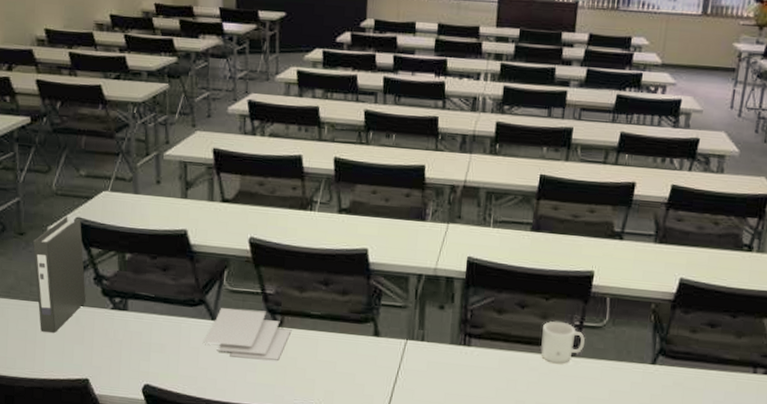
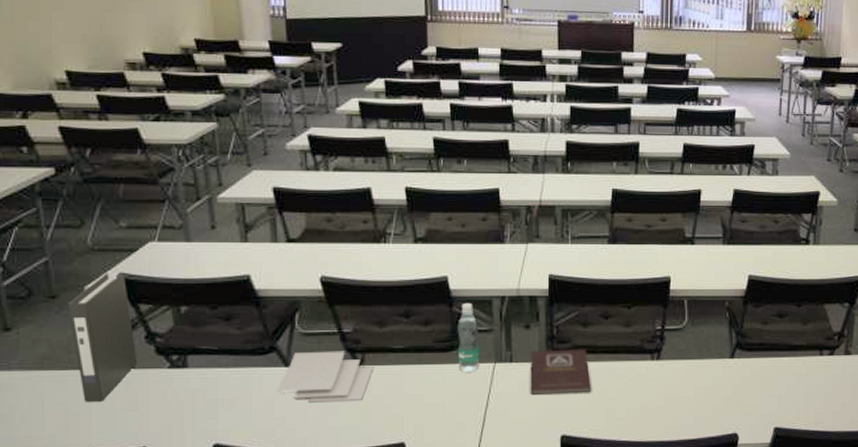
bottle: none [371,276,394,346] -> present [457,302,479,373]
book: none [440,332,502,382] -> present [530,348,591,395]
mug: present [540,321,586,363] -> none [626,327,668,369]

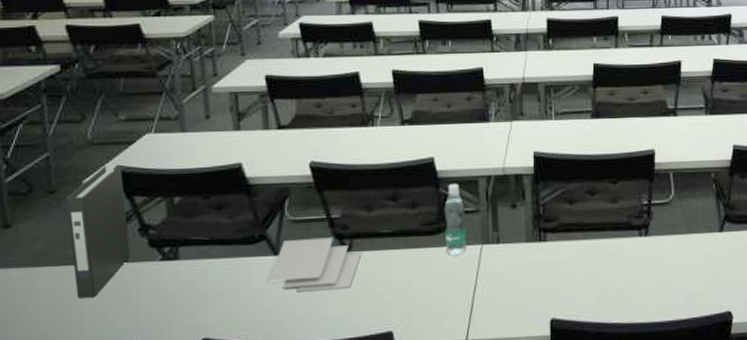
book: present [530,348,591,395] -> none [517,226,579,277]

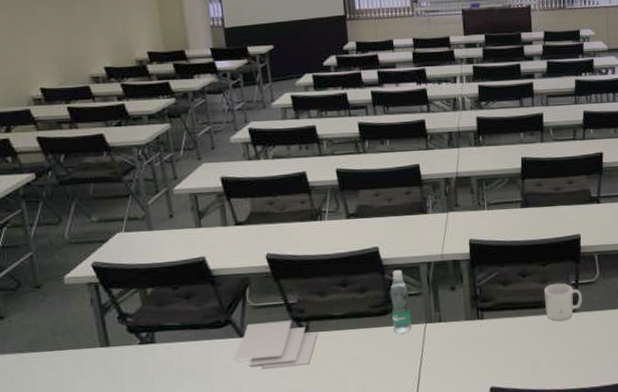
binder: present [66,166,131,298] -> none [51,262,113,379]
mug: none [613,203,656,246] -> present [544,283,583,322]

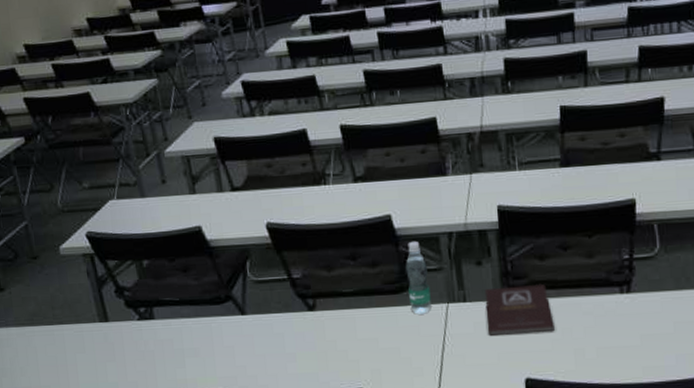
papers: present [235,320,318,369] -> none [237,297,326,350]
book: none [457,305,515,351] -> present [484,283,554,336]
mug: present [544,283,583,322] -> none [590,257,639,304]

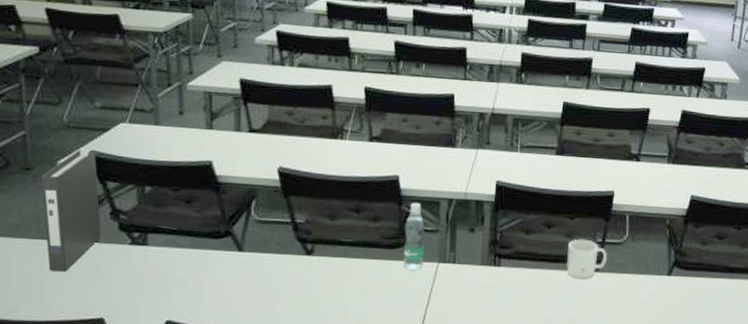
binder: none [48,232,111,354] -> present [41,150,102,272]
book: present [484,283,554,336] -> none [471,254,530,299]
mug: none [590,257,639,304] -> present [566,239,608,279]

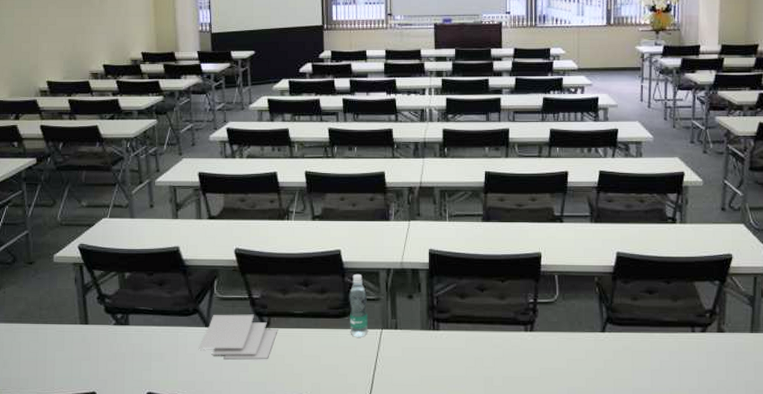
binder: present [41,150,102,272] -> none [41,244,91,351]
papers: none [230,238,323,290] -> present [199,314,278,360]
mug: present [566,239,608,279] -> none [501,300,541,339]

